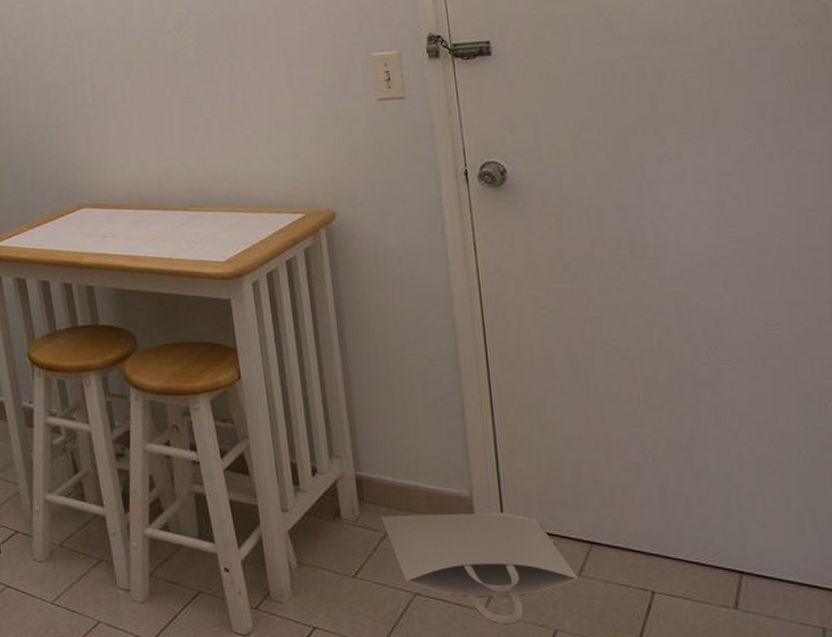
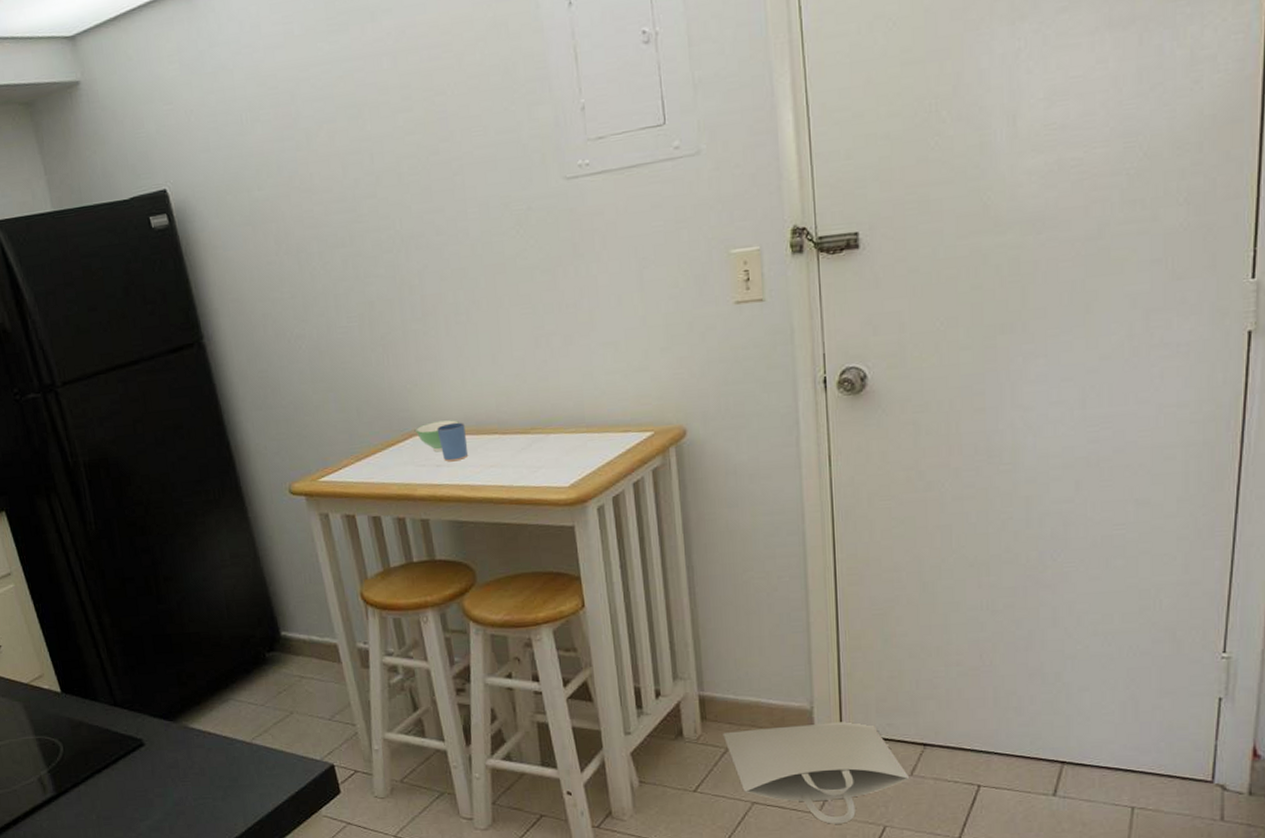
bowl: none [83,195,123,224] -> present [415,420,459,452]
mug: none [103,197,131,234] -> present [437,422,468,462]

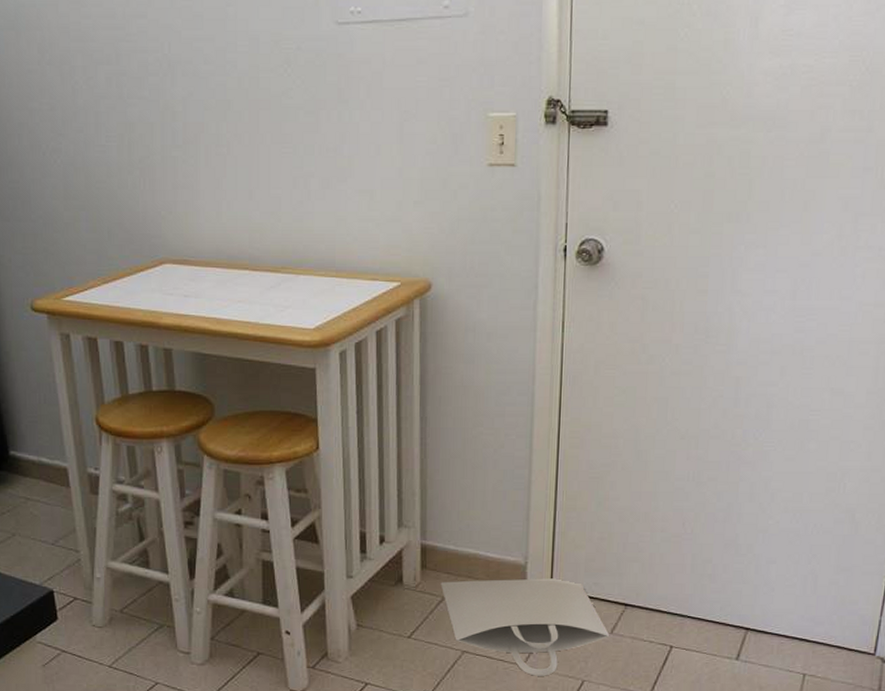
bowl: present [415,420,459,452] -> none [166,251,211,282]
mug: present [437,422,468,462] -> none [188,254,216,293]

